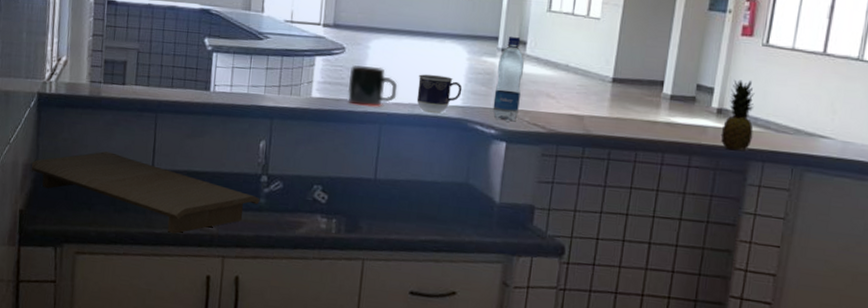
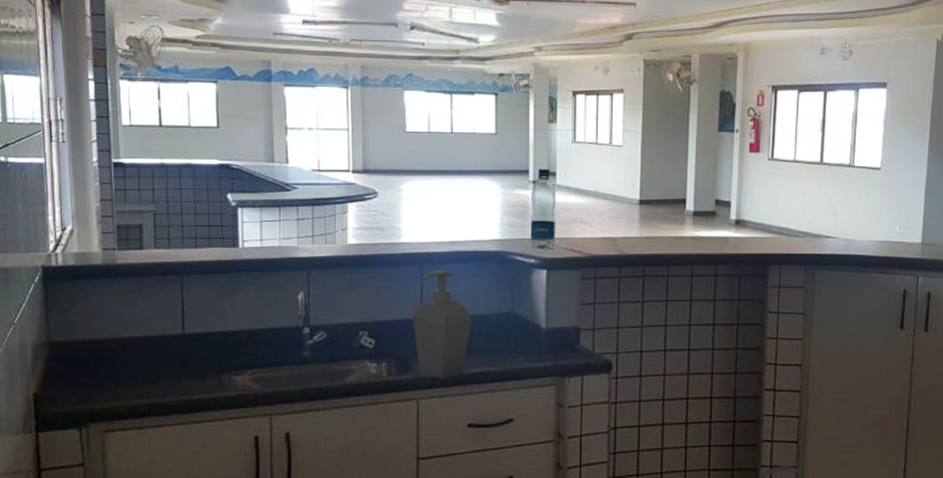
cutting board: present [30,151,260,234] -> none [41,321,304,398]
mug: present [347,65,398,107] -> none [384,209,435,248]
soap bottle: none [365,131,425,243] -> present [412,270,472,380]
cup: present [416,74,463,114] -> none [455,212,499,249]
fruit: present [720,79,755,151] -> none [741,192,769,257]

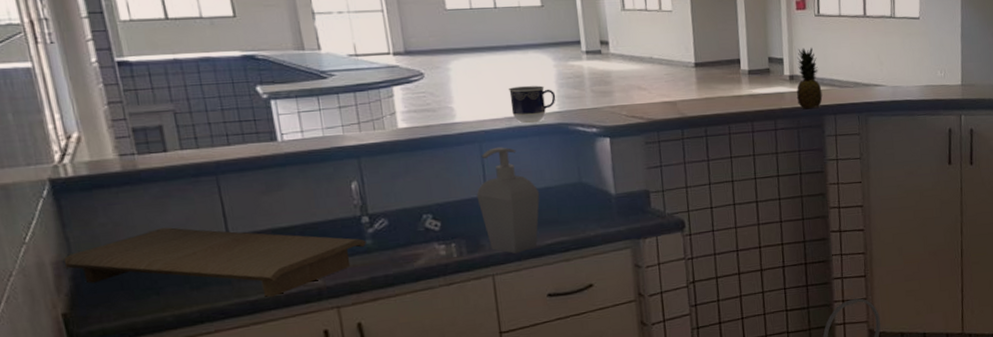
cutting board: none [41,321,304,398] -> present [62,227,366,298]
cup: none [455,212,499,249] -> present [509,85,556,124]
bottle: present [530,169,556,251] -> none [585,39,616,120]
fruit: none [741,192,769,257] -> present [796,47,823,109]

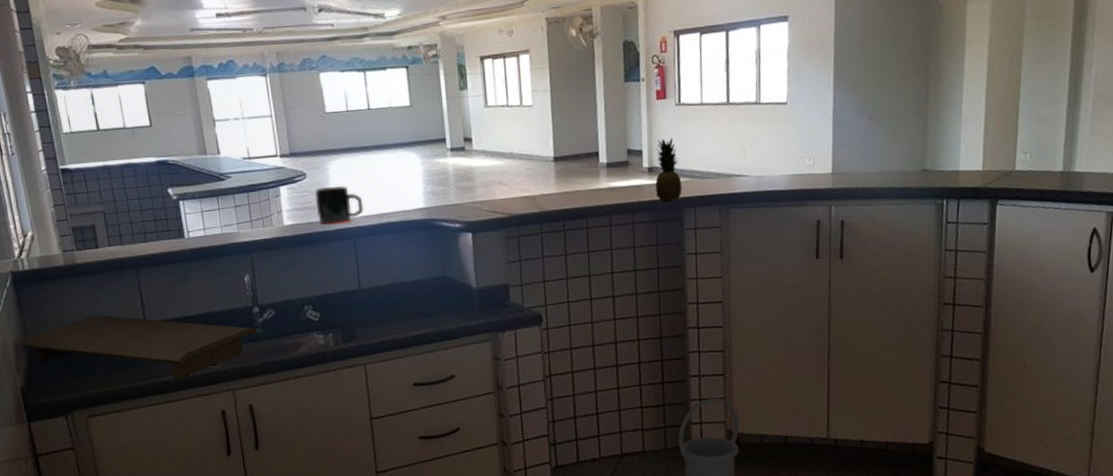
mug: none [434,87,490,128] -> present [315,186,364,225]
soap bottle: present [476,147,540,255] -> none [351,242,407,345]
cup: present [509,85,556,124] -> none [380,183,423,220]

